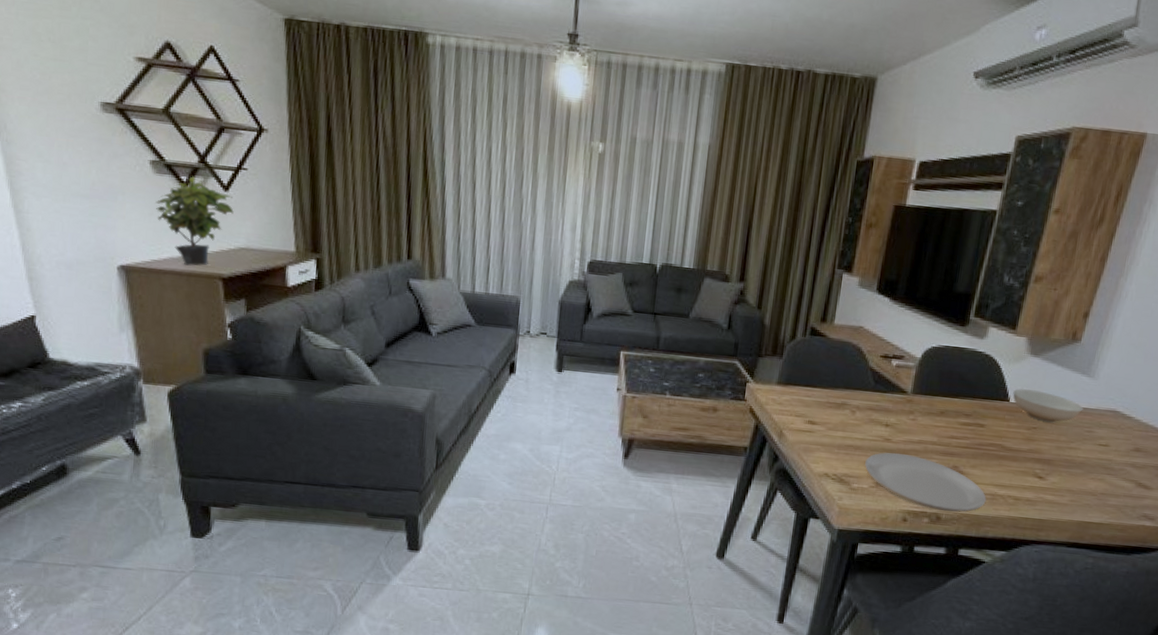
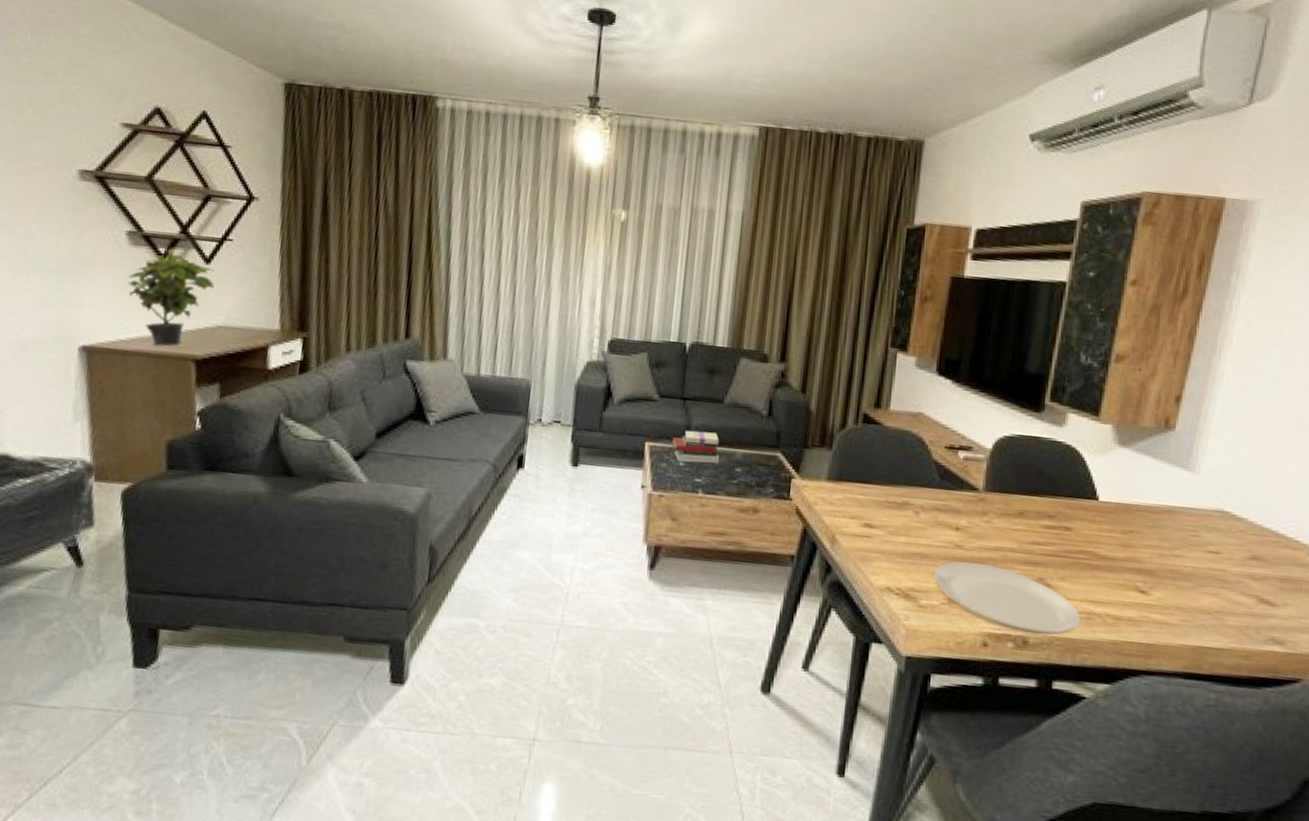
books: none [643,341,685,371] -> present [672,430,719,465]
bowl: present [1013,389,1084,423] -> none [1102,485,1186,525]

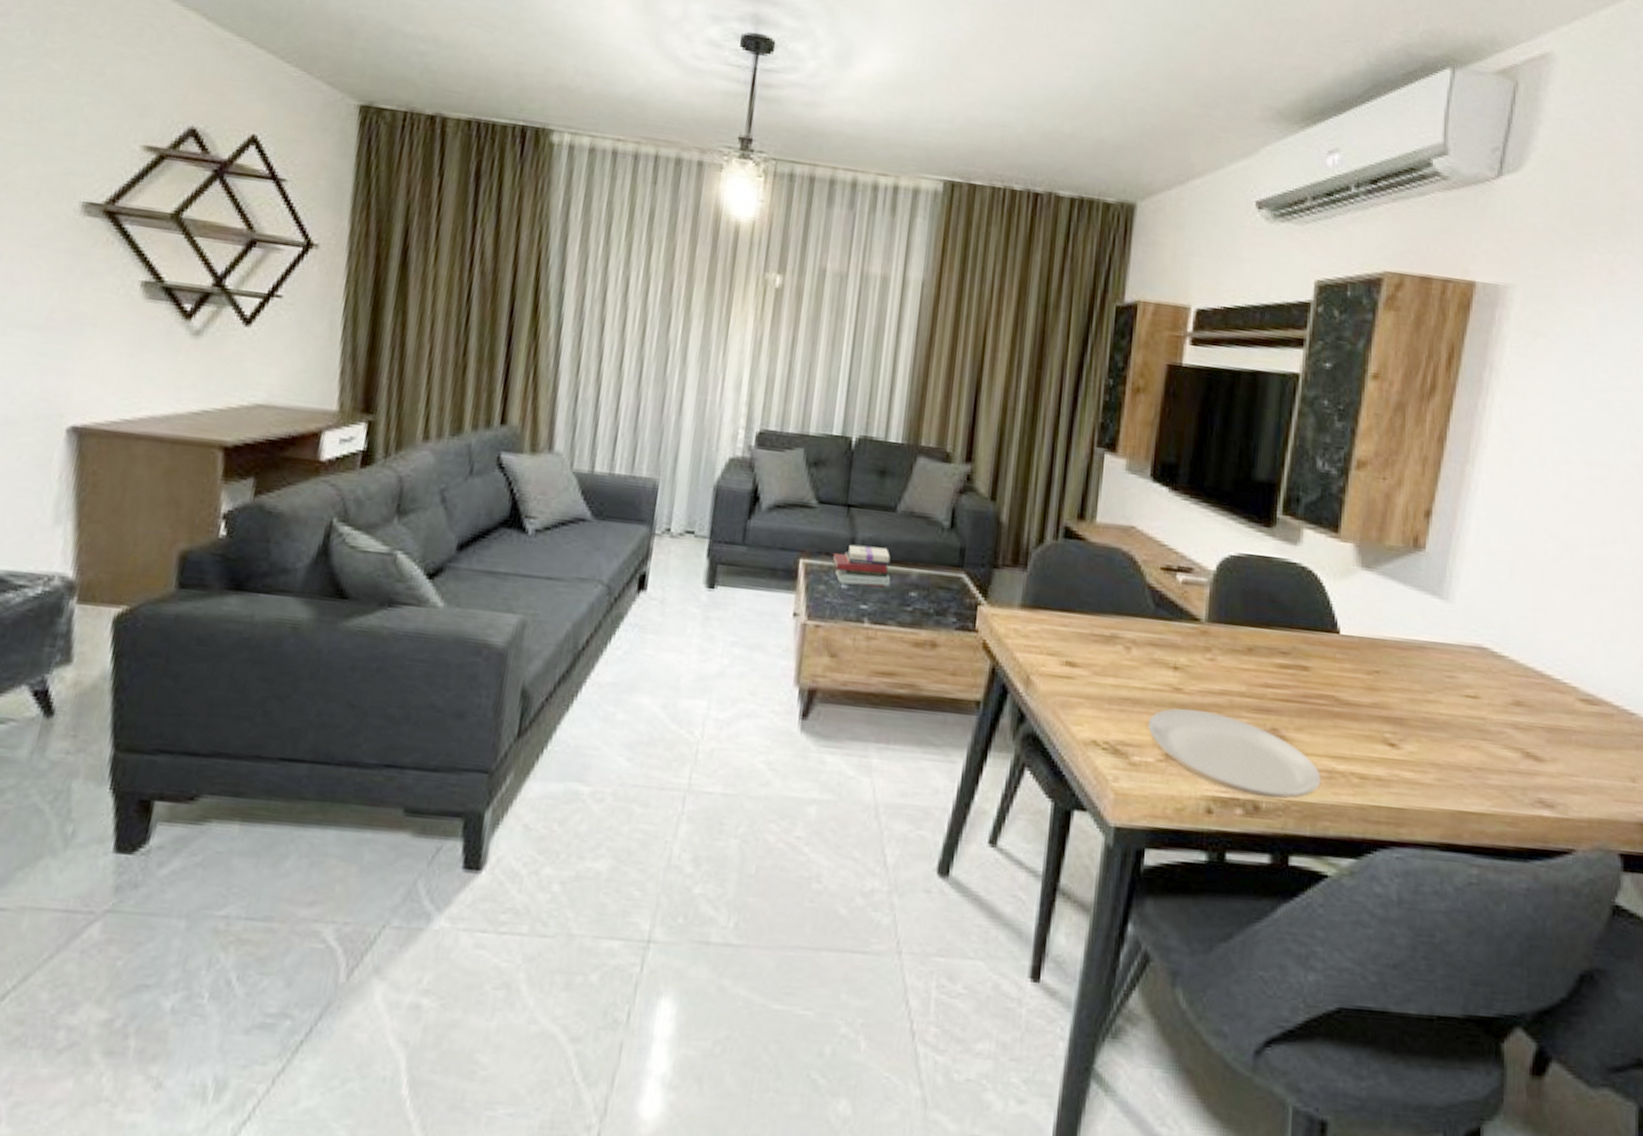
potted plant: present [128,248,214,347] -> none [138,304,255,430]

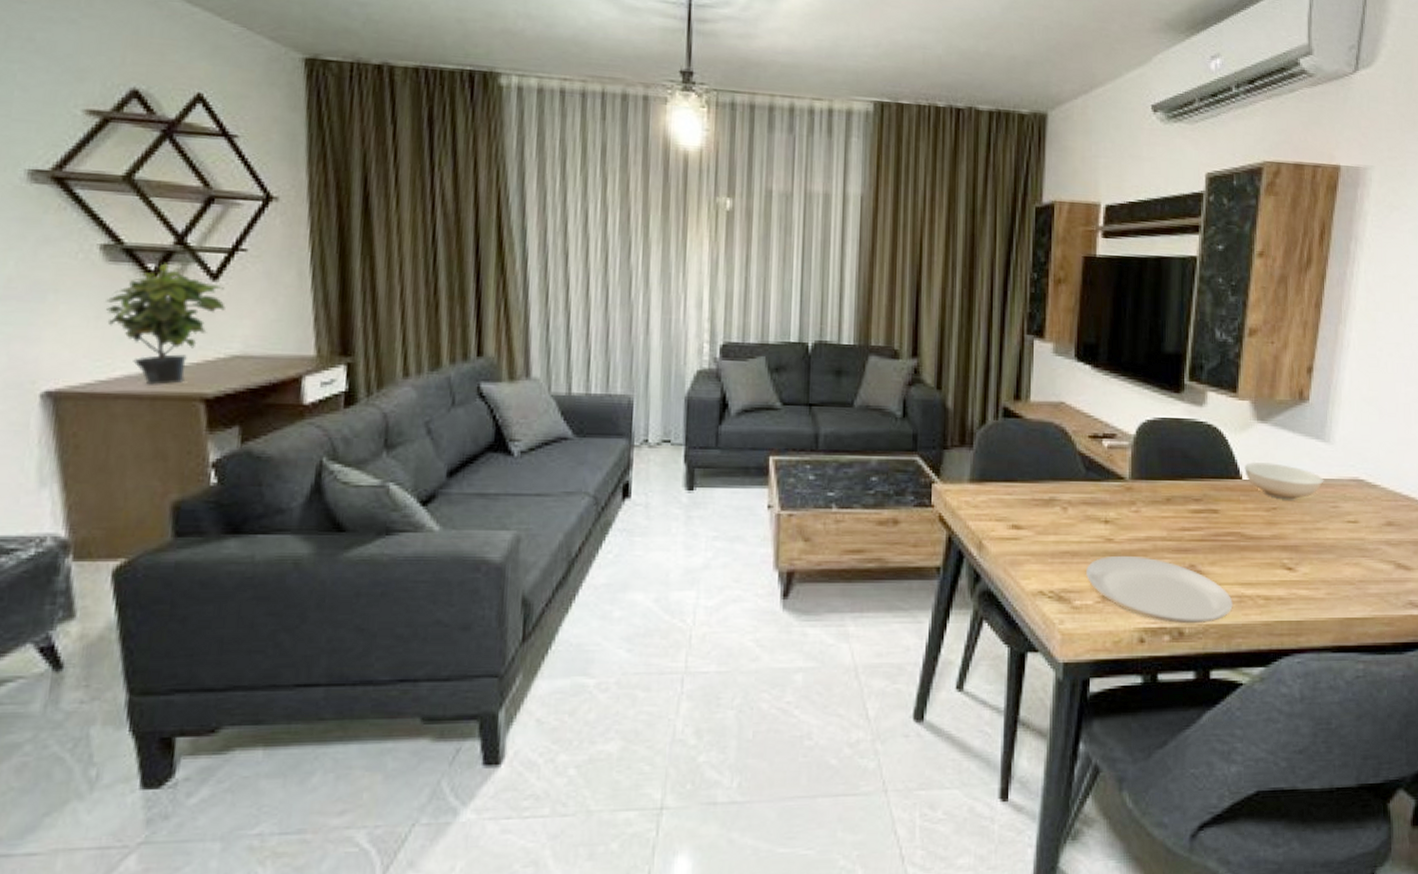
potted plant: none [138,304,255,430] -> present [106,263,225,385]
books: present [832,544,891,588] -> none [799,439,852,476]
bowl: none [1343,615,1439,664] -> present [1244,462,1324,500]

